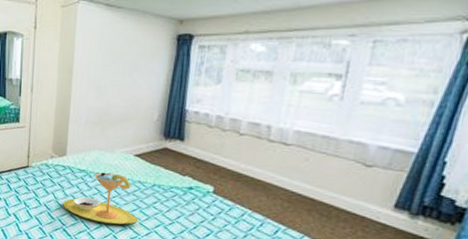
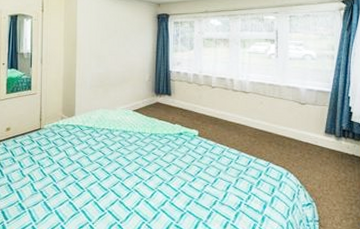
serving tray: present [63,172,139,225] -> none [74,127,142,173]

